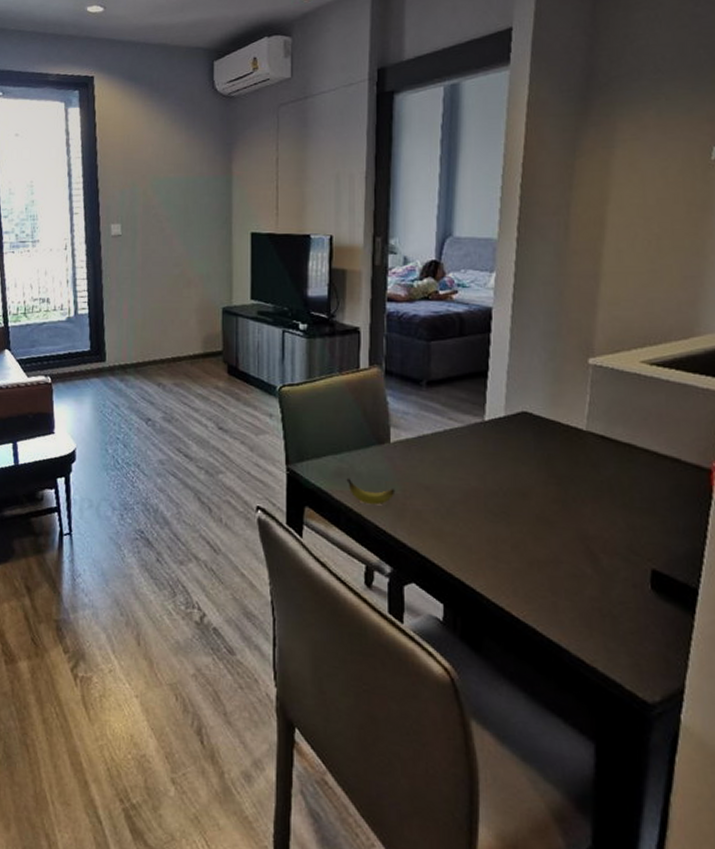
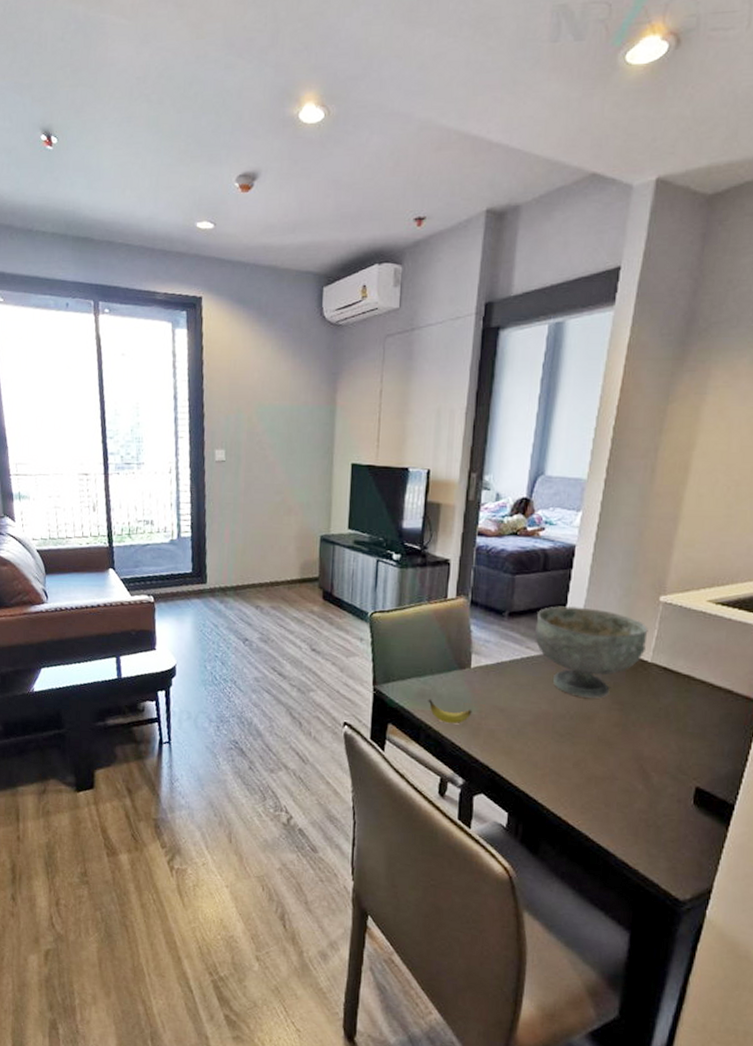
decorative bowl: none [457,373,580,472] -> present [535,606,648,699]

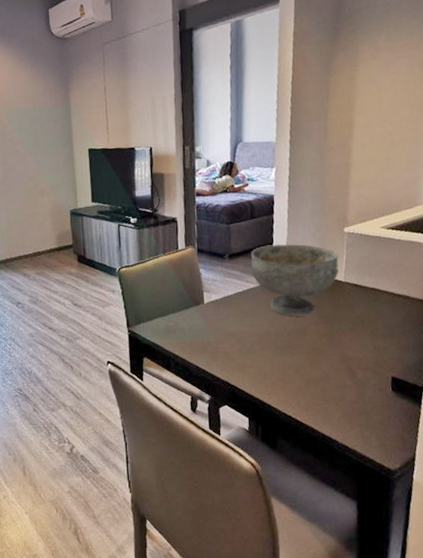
banana: present [428,699,473,724] -> none [173,333,210,352]

